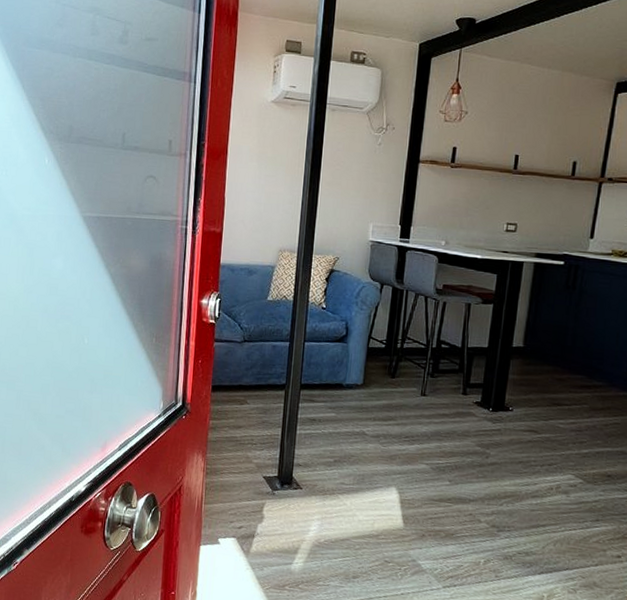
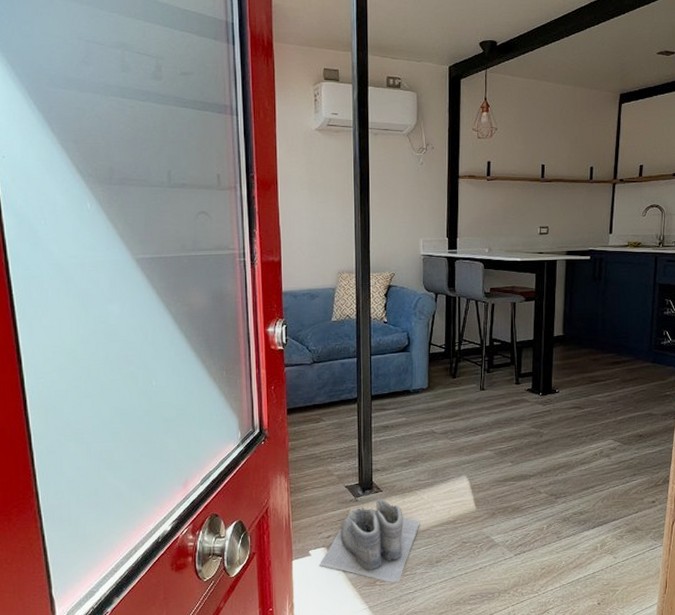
boots: none [228,496,341,591] -> present [320,498,421,583]

